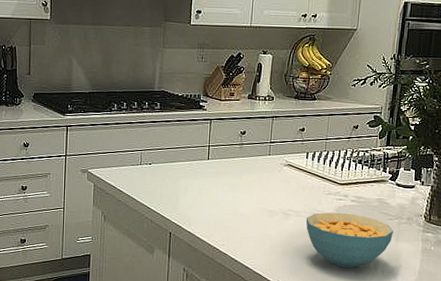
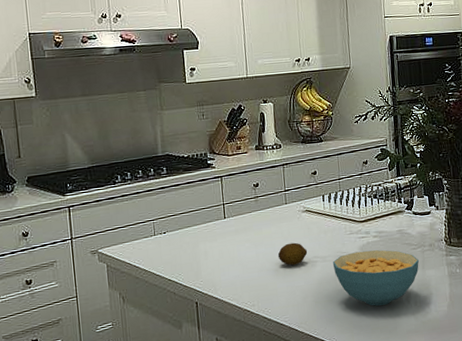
fruit: none [253,193,283,215] -> present [277,242,308,266]

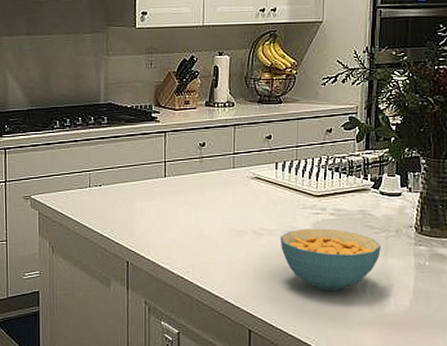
fruit: present [277,242,308,266] -> none [219,211,253,235]

